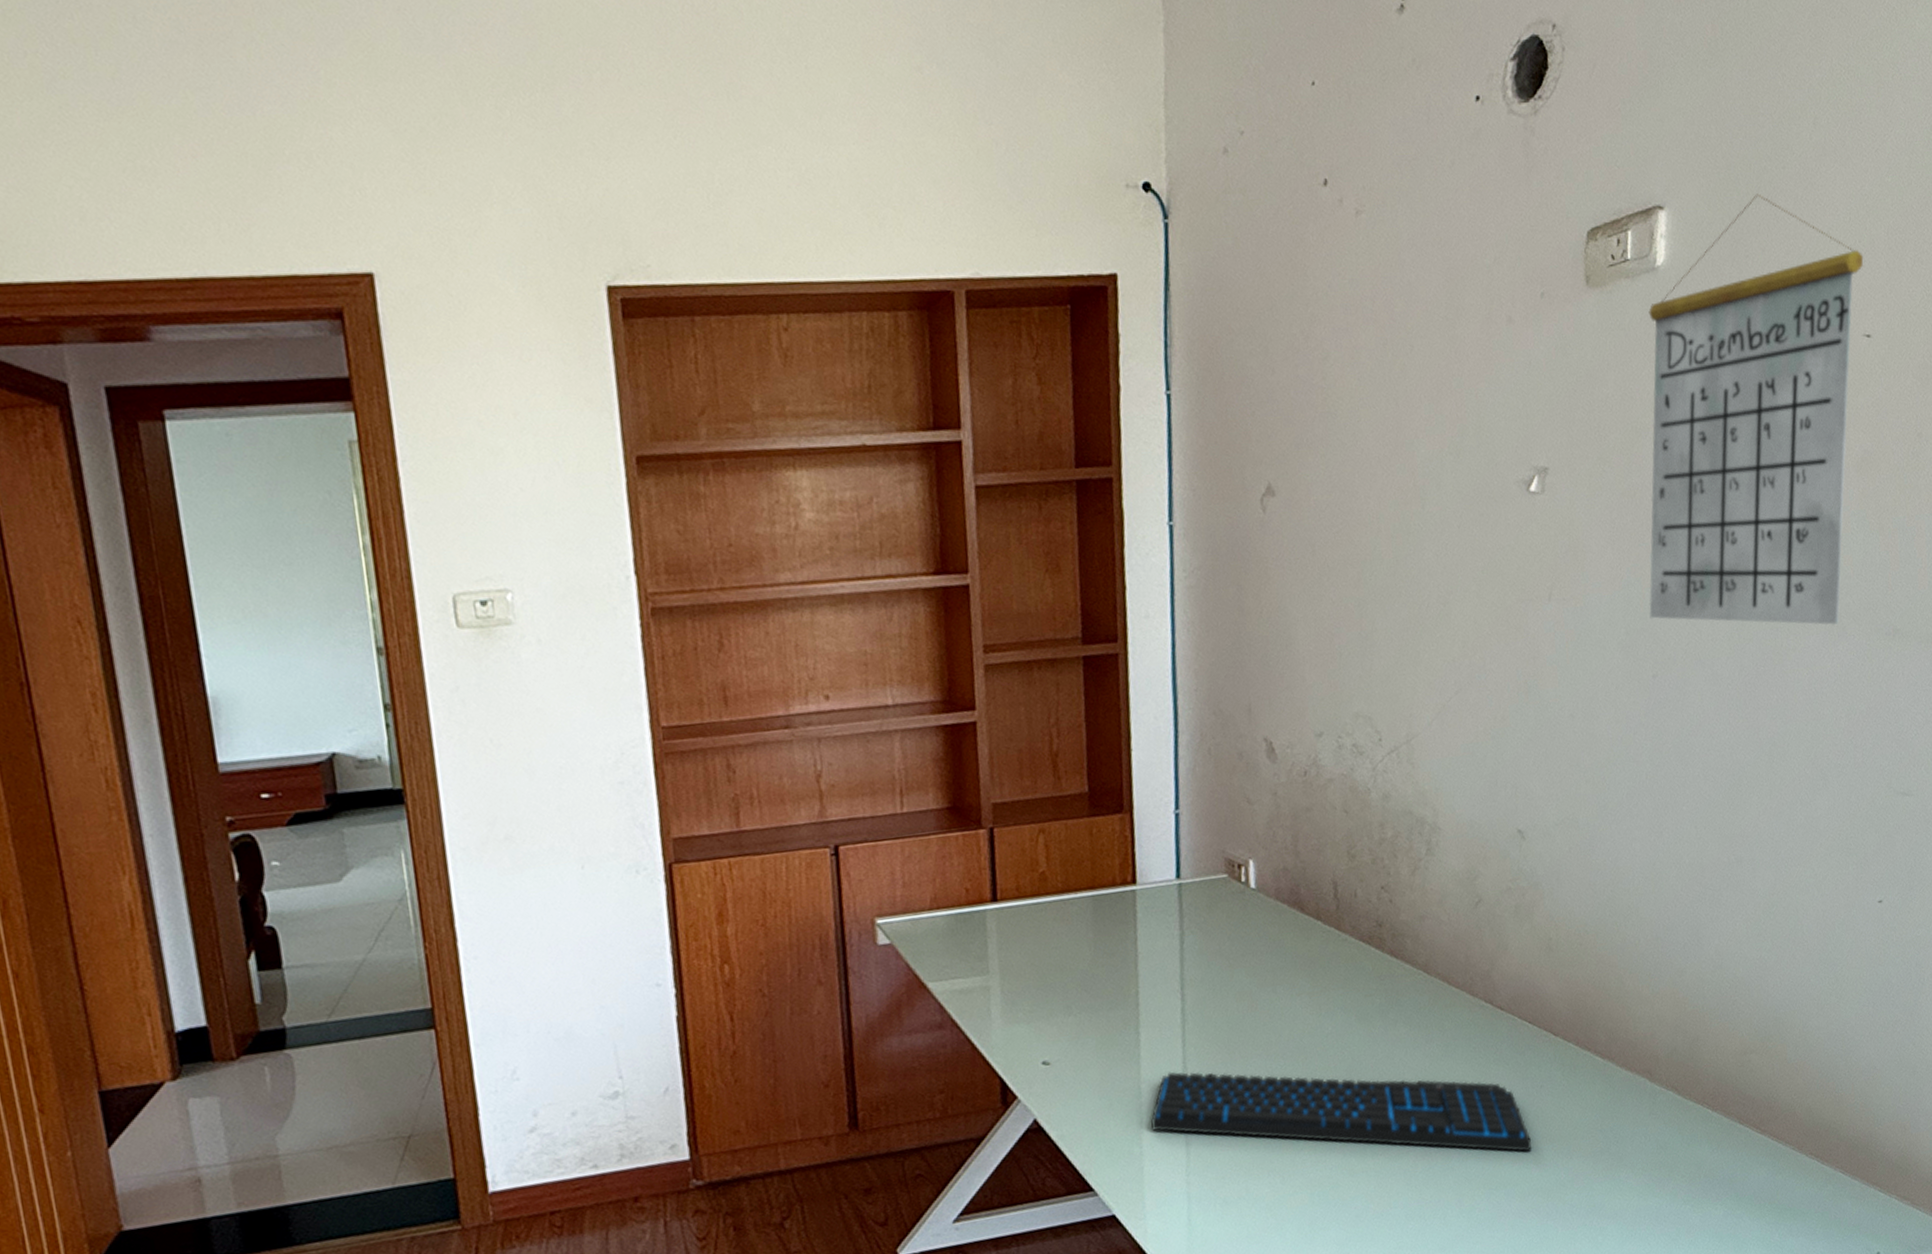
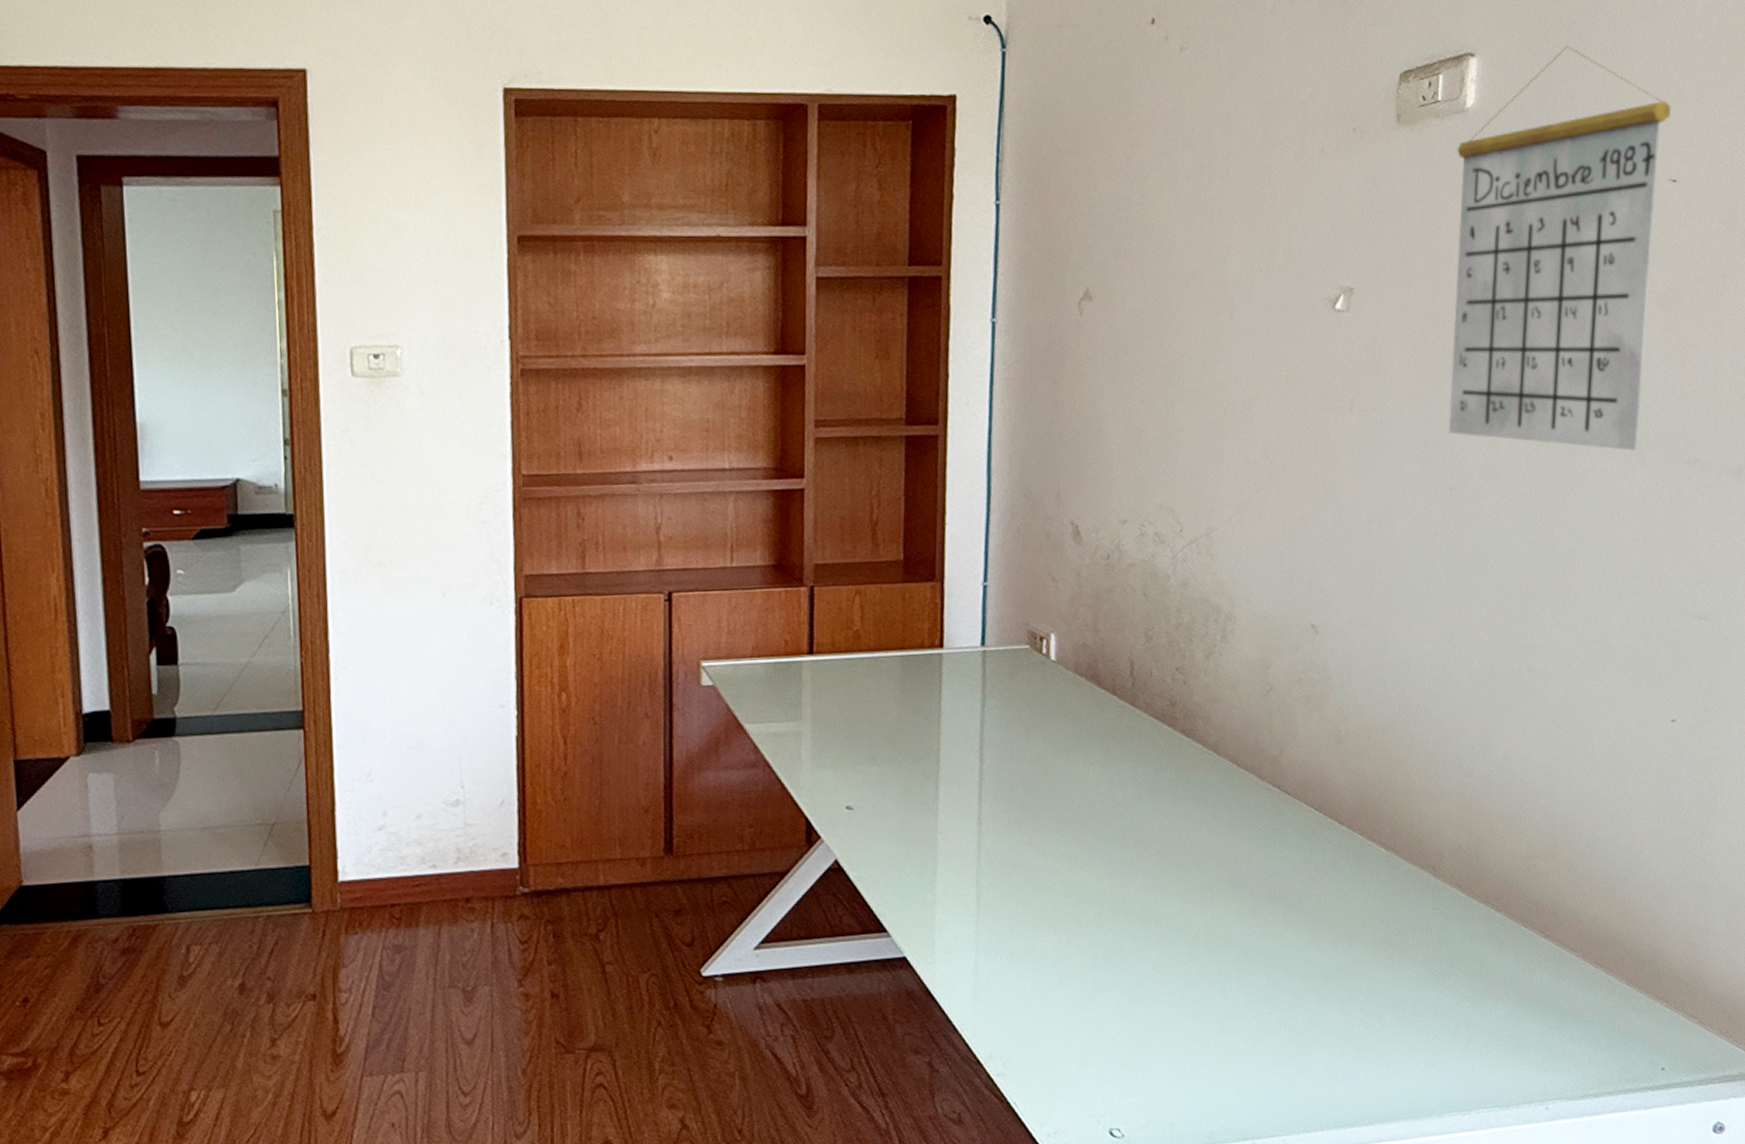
keyboard: present [1151,1071,1532,1152] -> none [945,826,1313,934]

